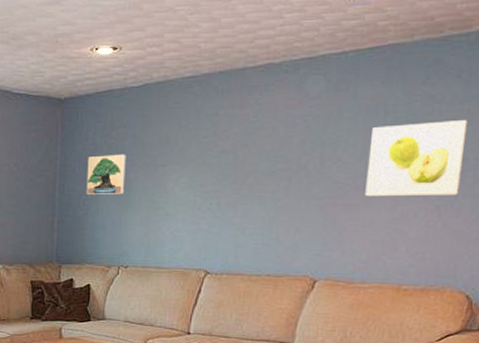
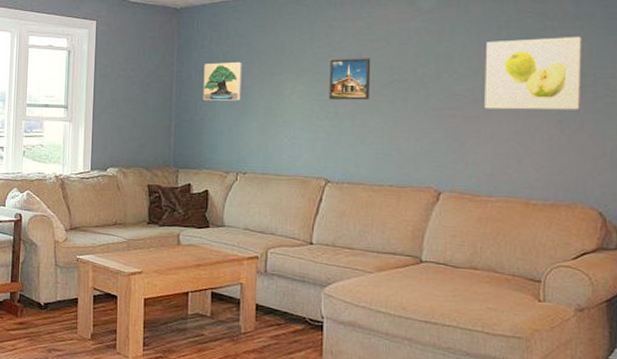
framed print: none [212,147,256,191] -> present [329,58,371,100]

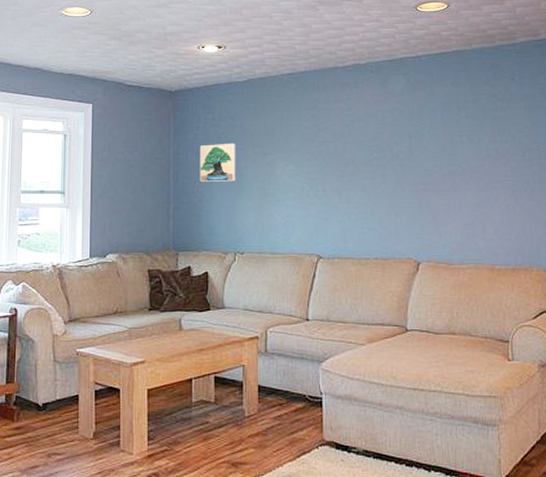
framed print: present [329,58,371,100] -> none [316,138,353,178]
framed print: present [484,37,582,110] -> none [449,116,529,183]

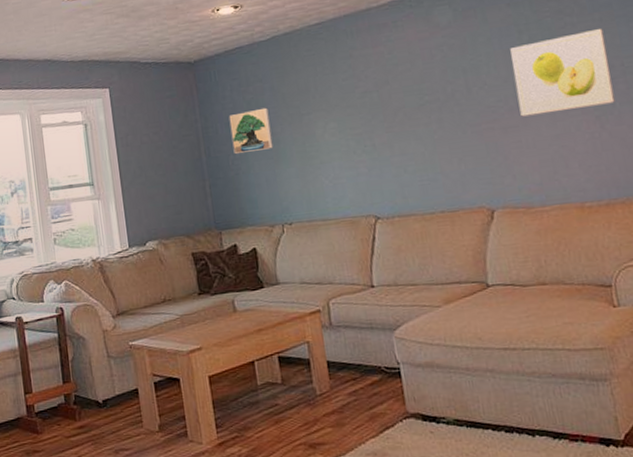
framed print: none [449,116,529,183] -> present [510,29,615,117]

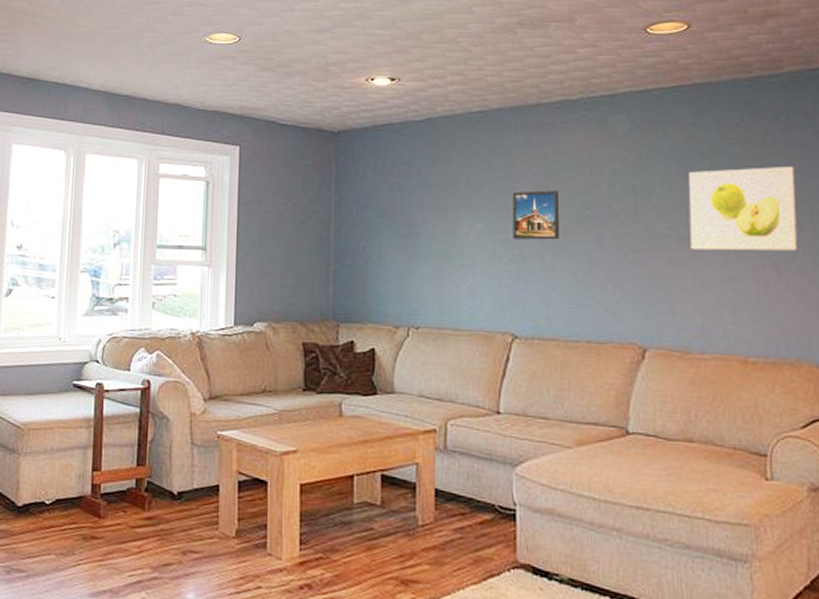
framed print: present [229,107,274,155] -> none [366,194,411,242]
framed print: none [357,83,404,132] -> present [512,190,560,240]

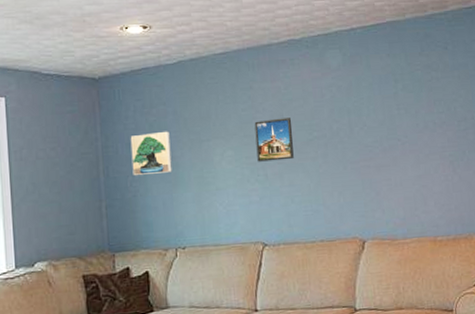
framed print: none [366,194,411,242] -> present [130,131,172,176]
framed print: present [688,167,799,251] -> none [387,85,465,157]

